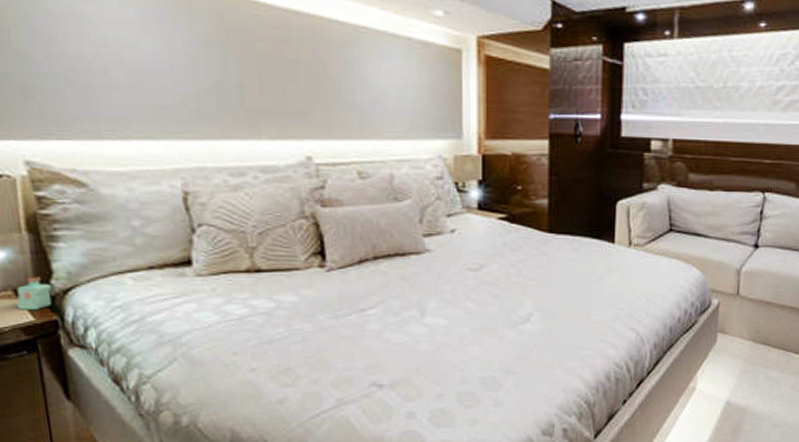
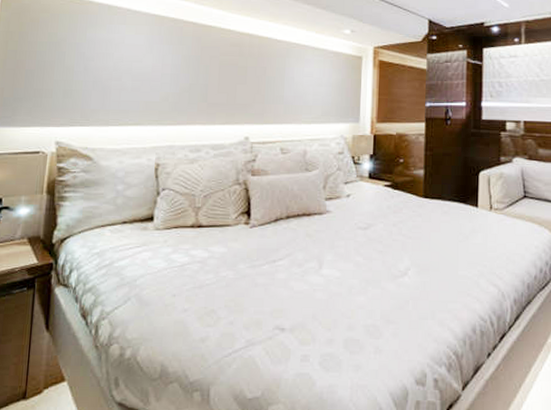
perfume: present [17,275,53,310] -> none [28,227,53,254]

